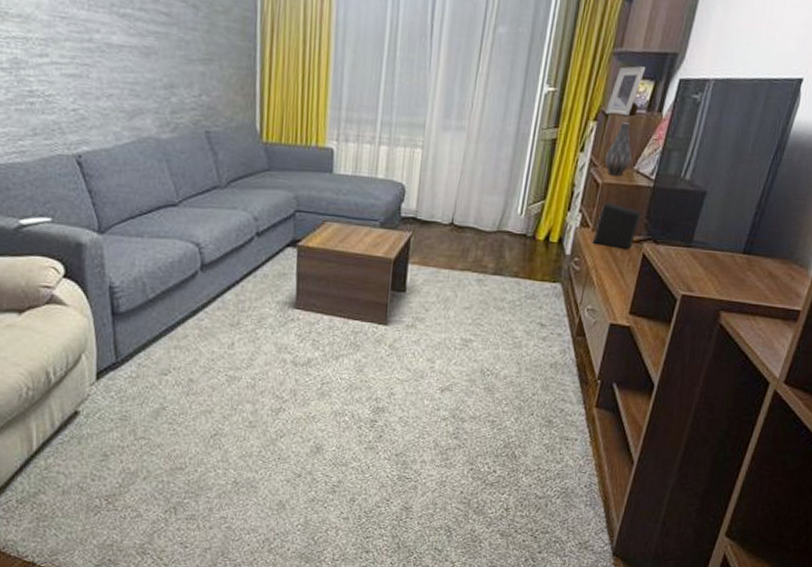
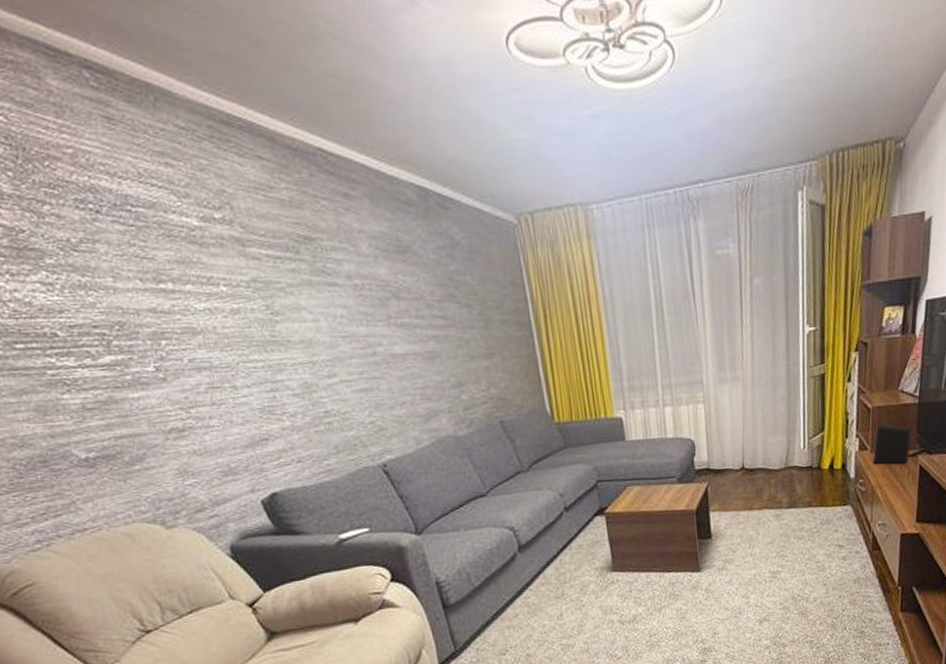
picture frame: present [604,66,646,117] -> none [864,294,895,344]
vase: present [604,122,632,176] -> none [871,348,895,399]

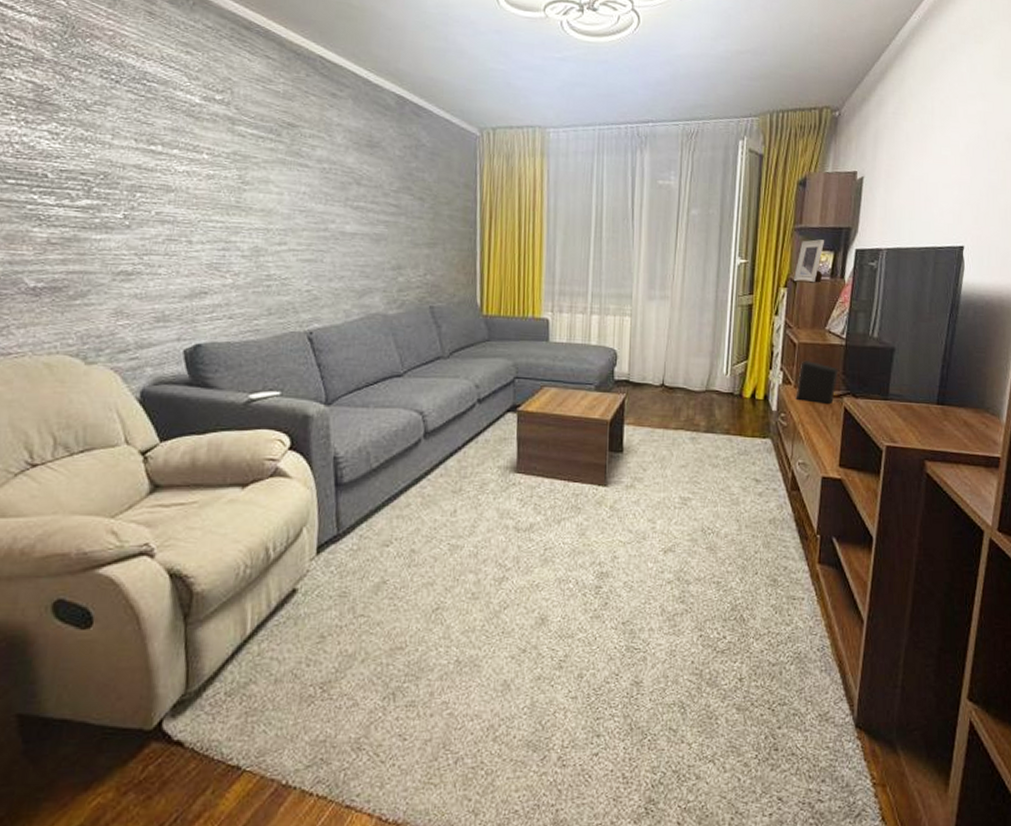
picture frame: none [864,294,895,344] -> present [793,239,825,283]

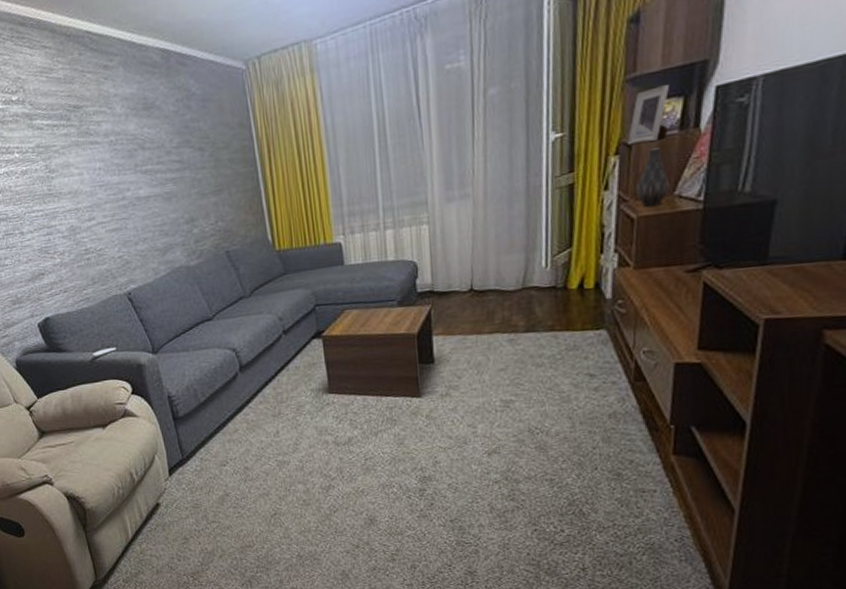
stereo: present [796,360,839,406] -> none [636,235,694,284]
vase: none [798,288,822,336] -> present [635,147,669,207]

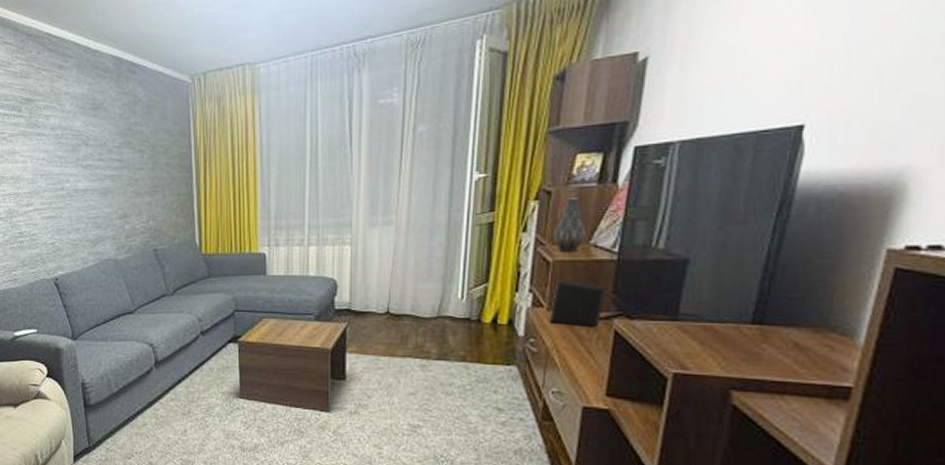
picture frame: present [626,84,670,146] -> none [546,140,591,193]
stereo: none [636,235,694,284] -> present [549,280,607,330]

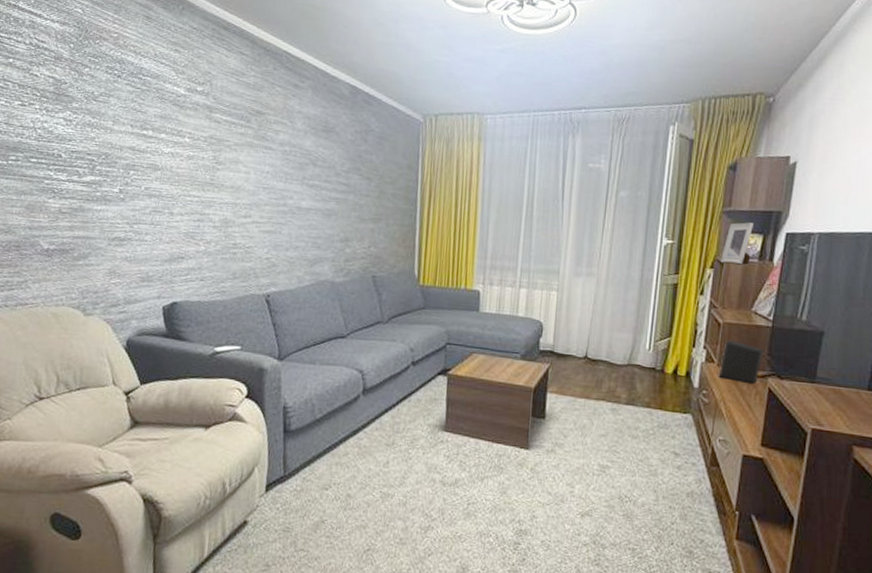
picture frame: none [546,140,591,193] -> present [720,222,754,265]
vase: present [553,198,585,252] -> none [723,269,748,316]

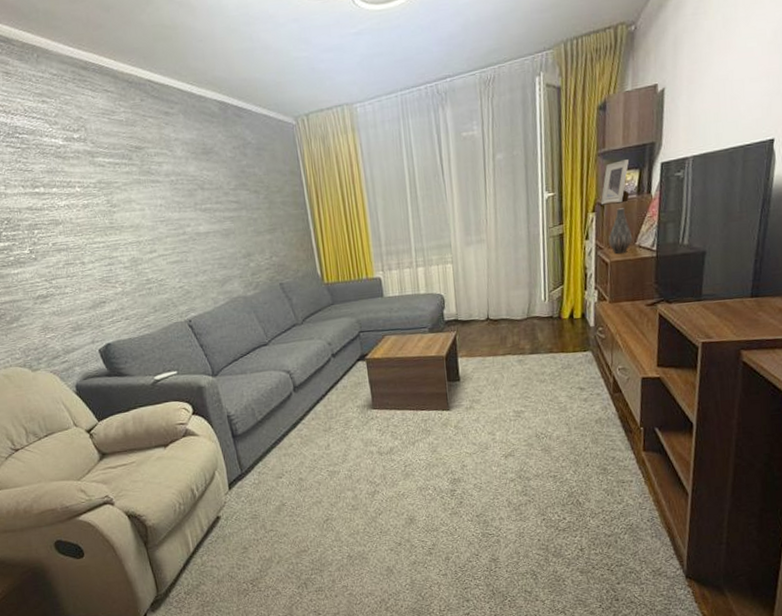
stereo: present [718,340,764,386] -> none [611,276,651,315]
vase: none [723,269,748,316] -> present [608,208,632,254]

